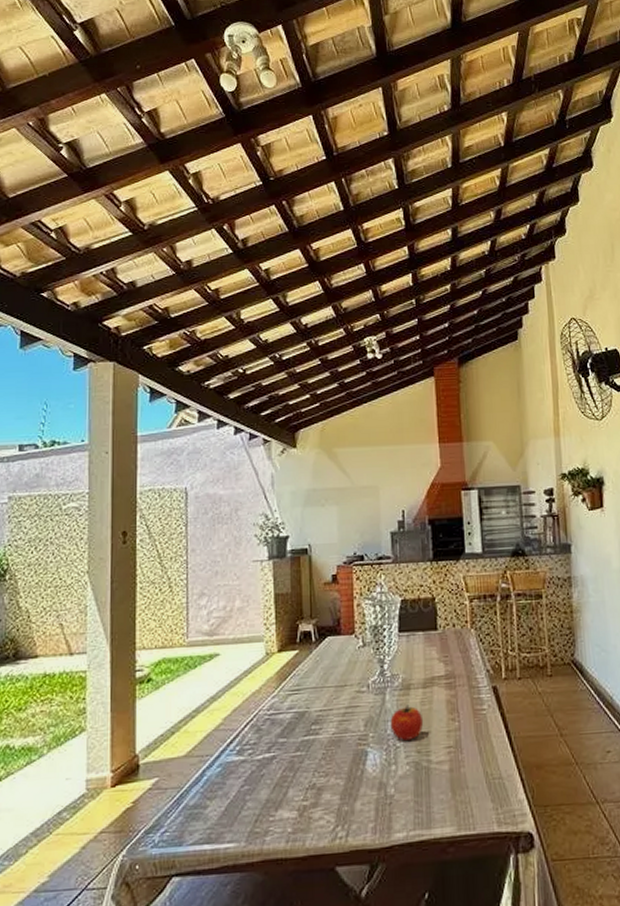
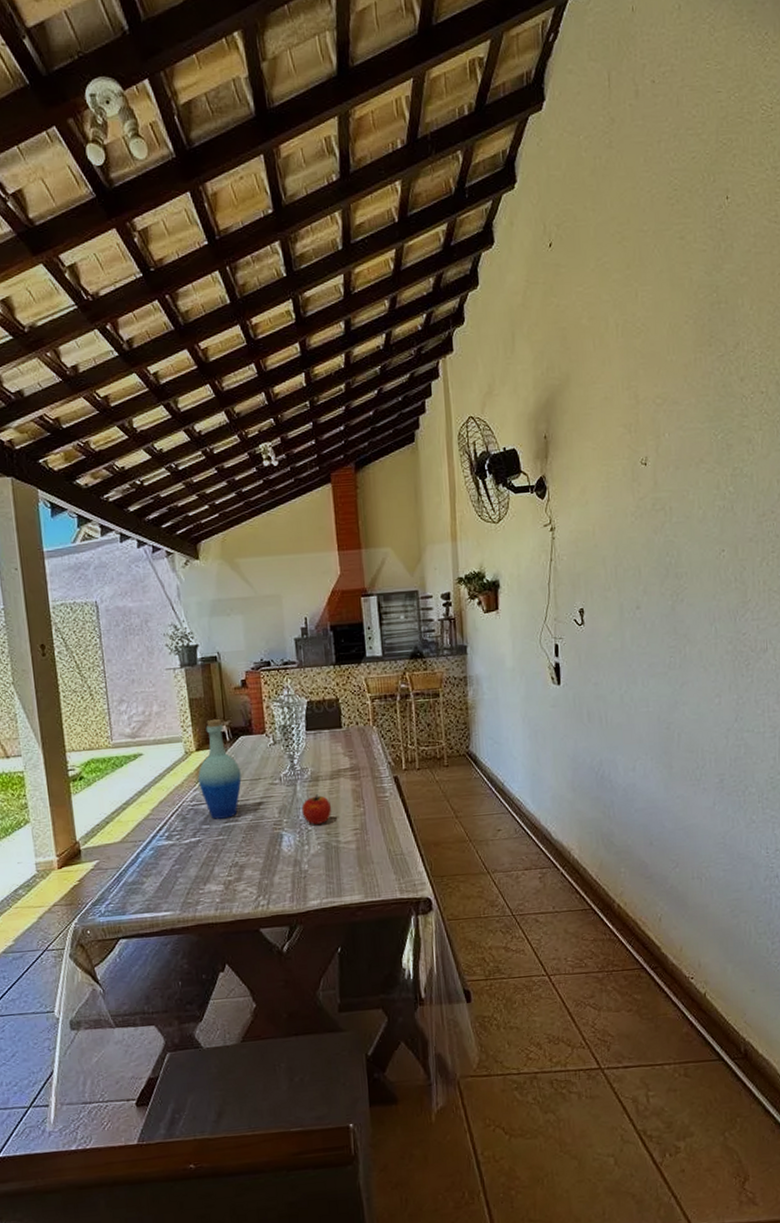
bottle: none [278,617,326,732] -> present [198,719,242,819]

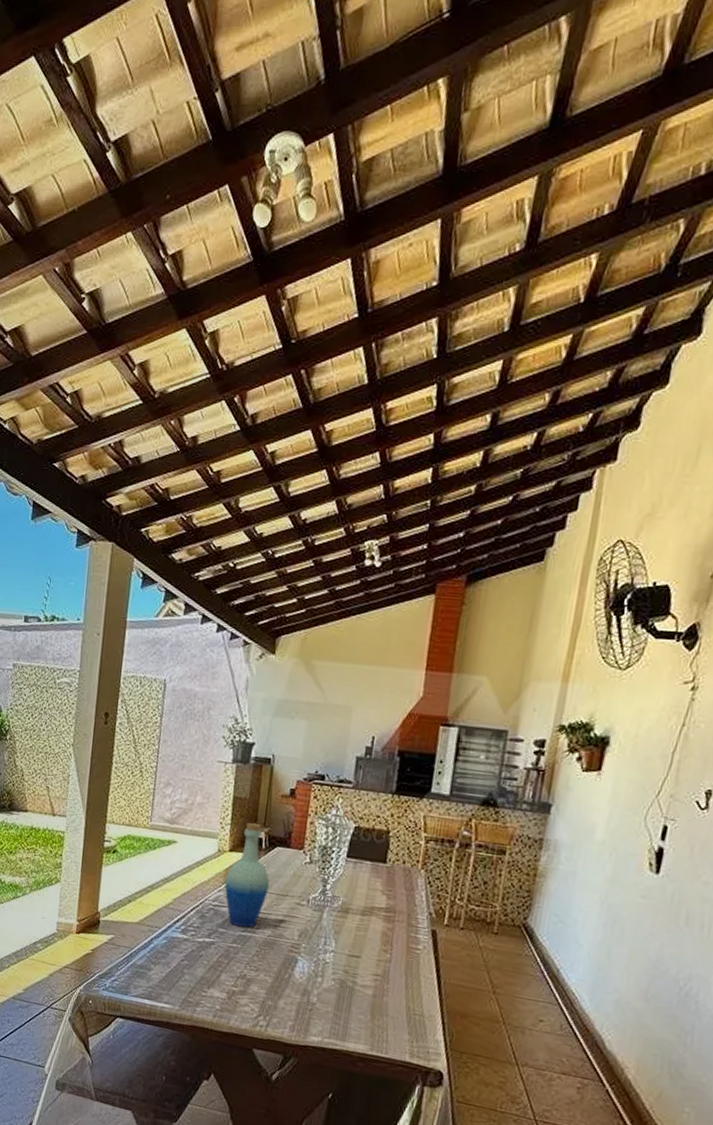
fruit: present [301,794,332,825] -> none [323,927,356,960]

